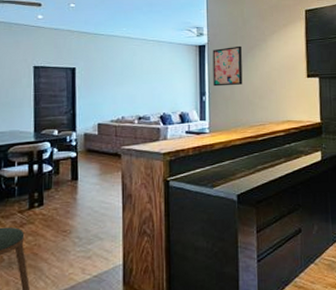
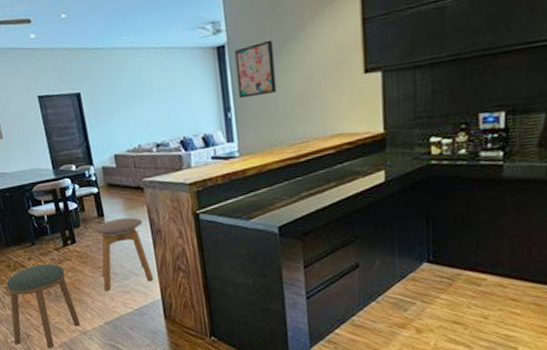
stool: none [63,181,118,257] -> present [94,217,154,291]

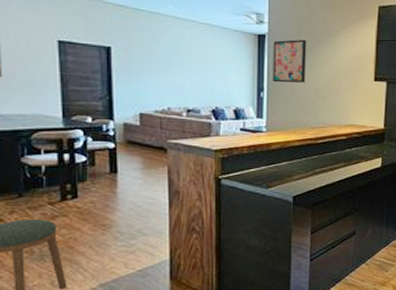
stool: present [94,217,154,291] -> none [103,176,164,251]

